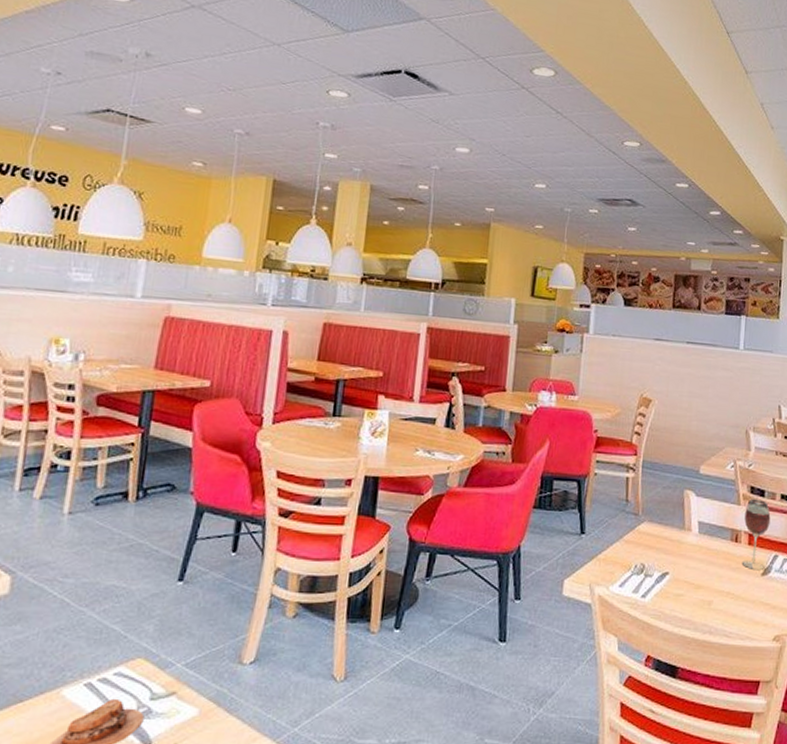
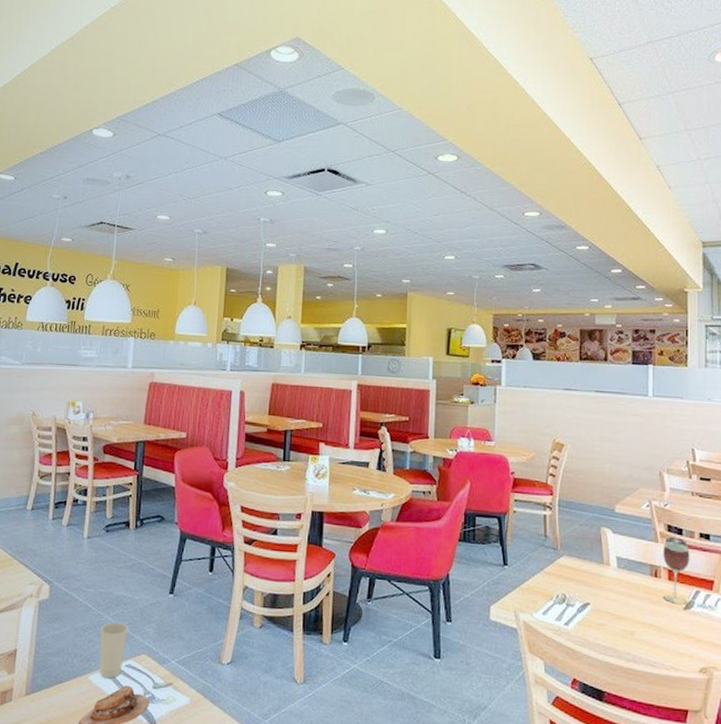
cup: none [77,619,121,691] -> present [99,622,129,679]

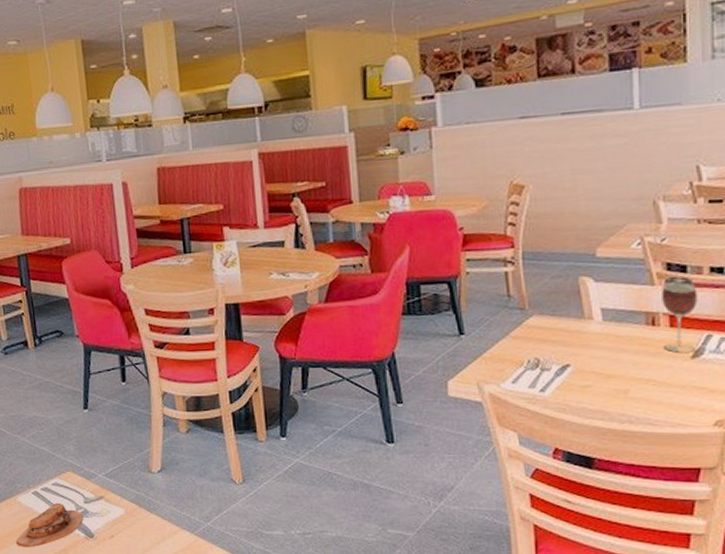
cup: present [99,622,129,679] -> none [19,443,49,498]

